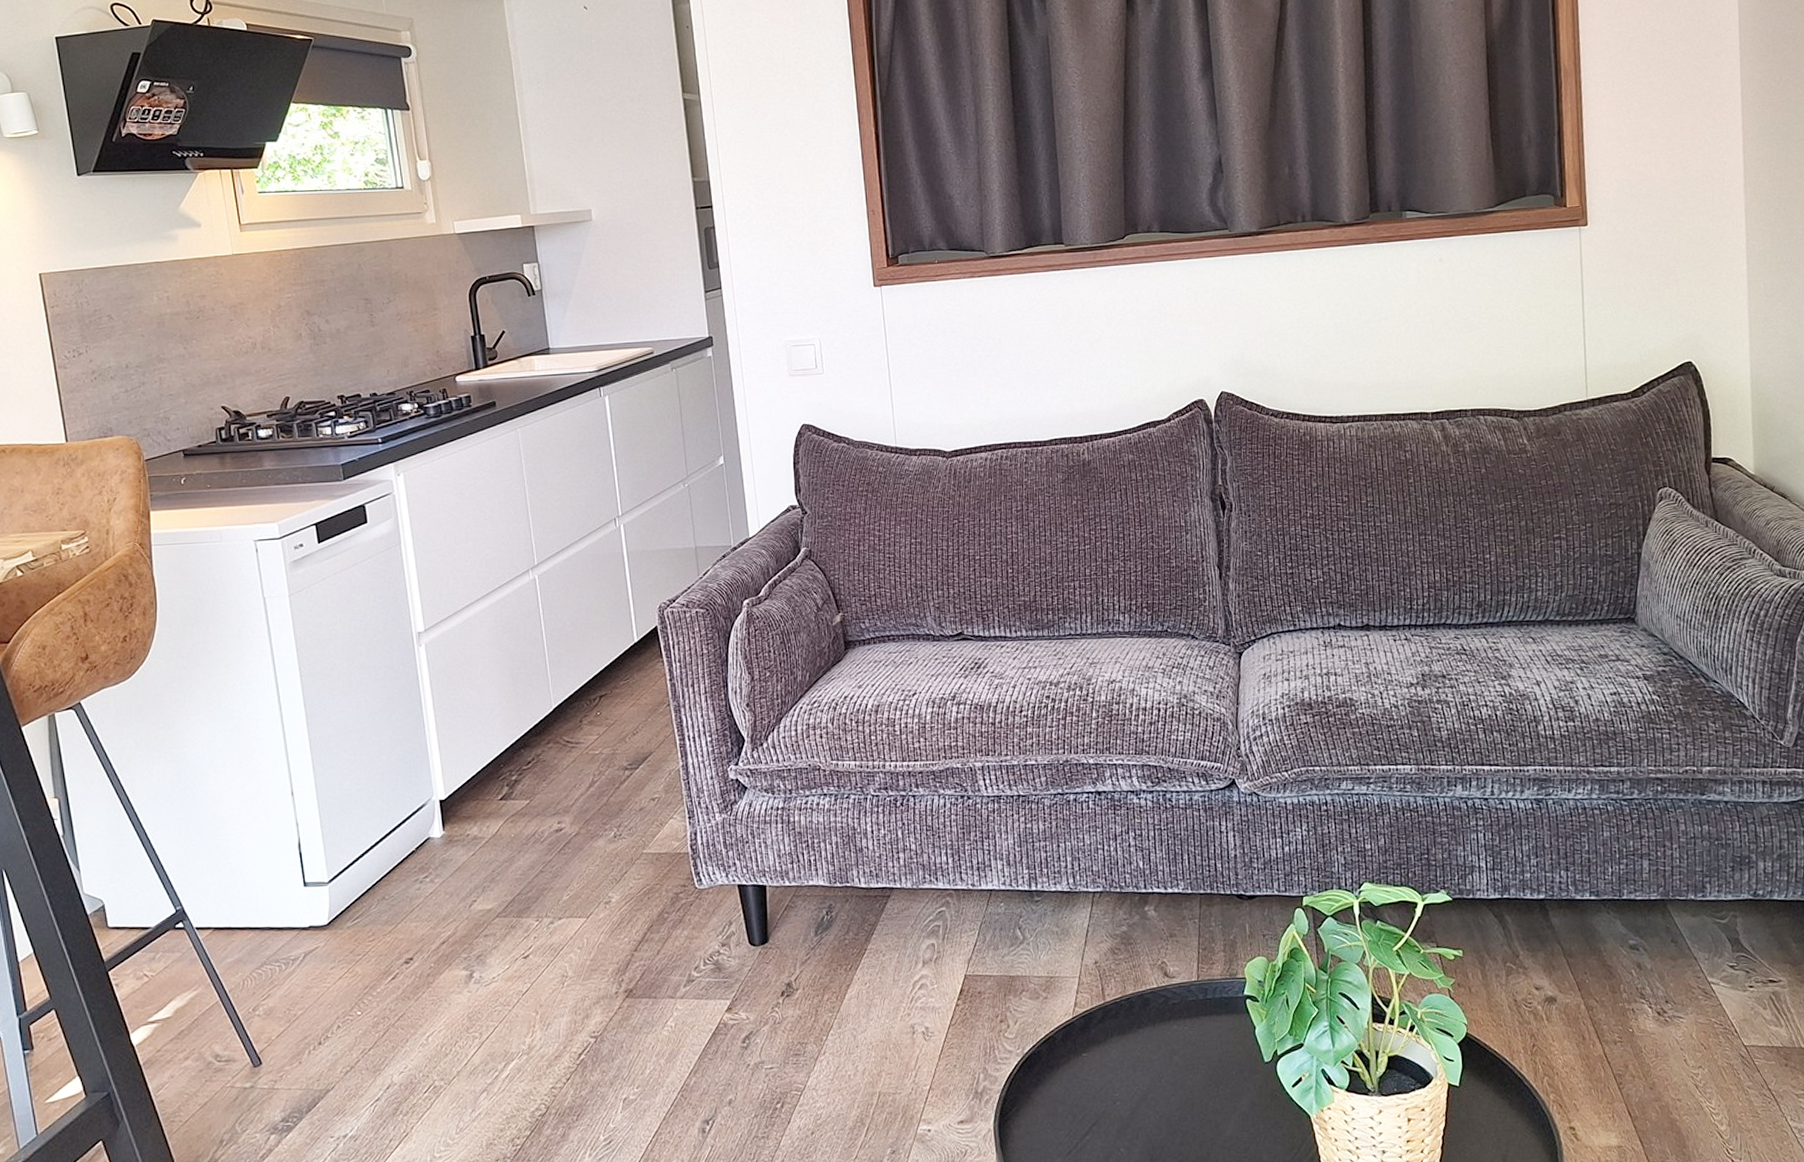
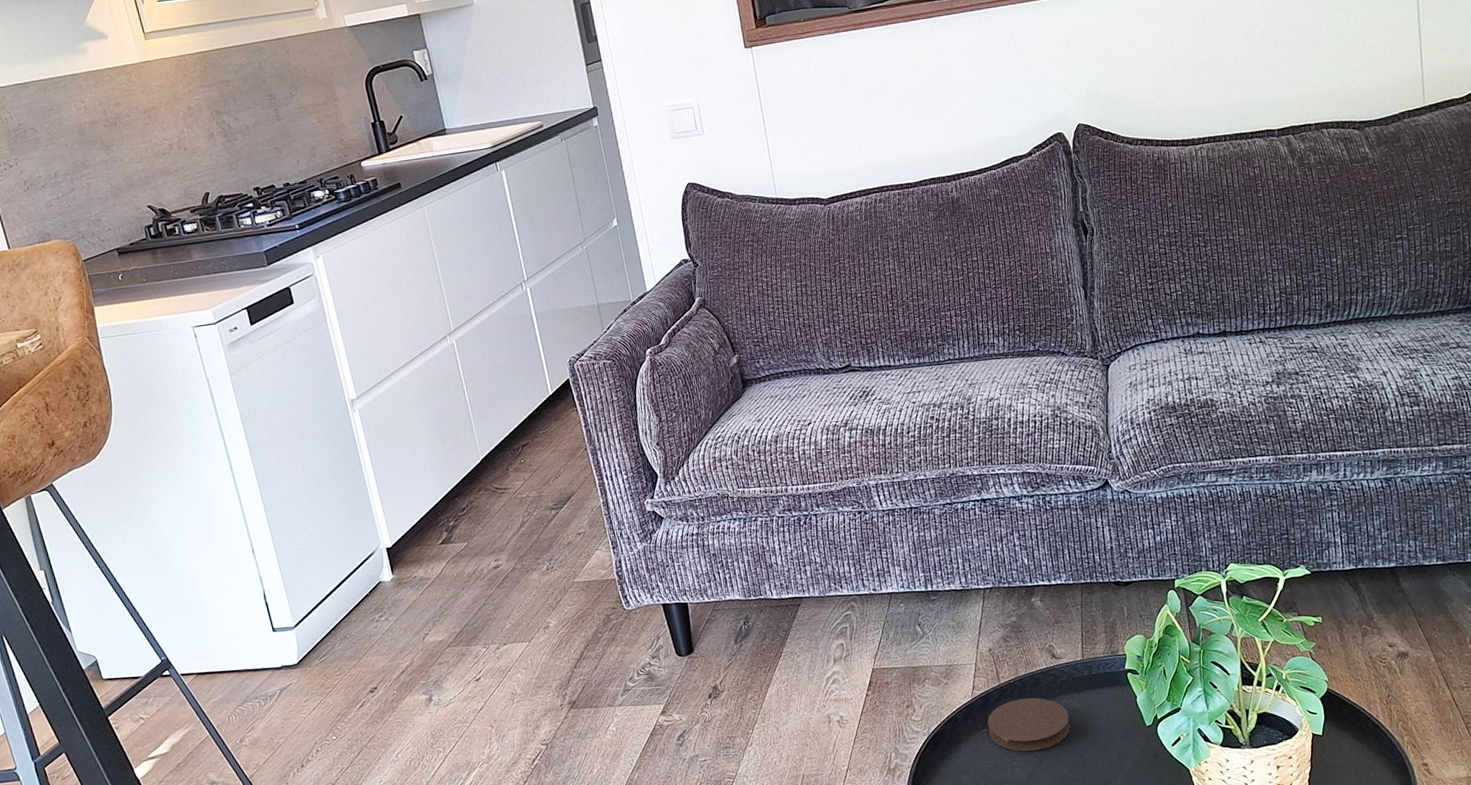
coaster: none [1089,1020,1180,1083] -> present [987,697,1071,752]

